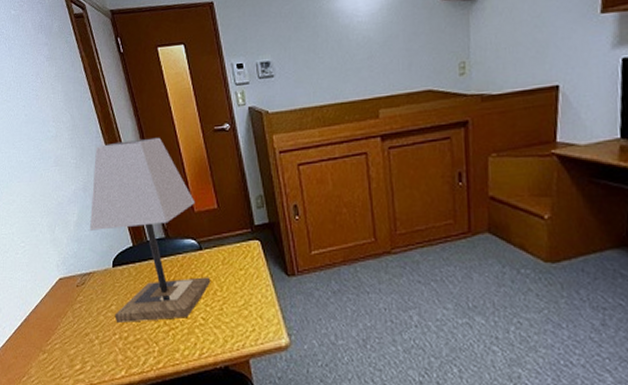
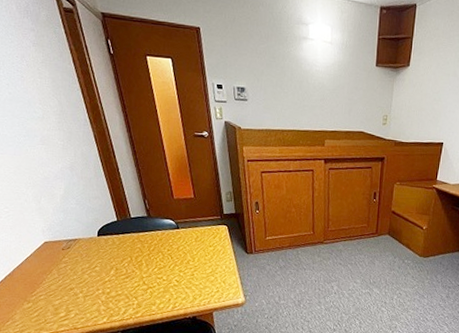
lamp: present [90,137,211,322] -> none [76,132,185,281]

